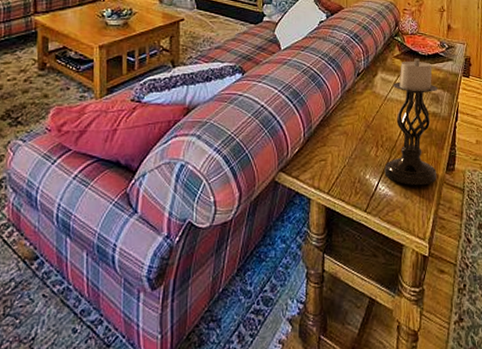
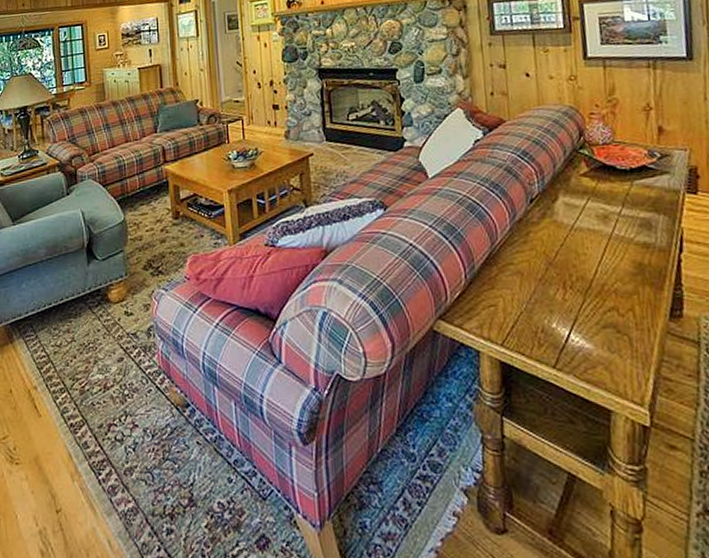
candle holder: present [384,58,438,186] -> none [577,174,657,337]

